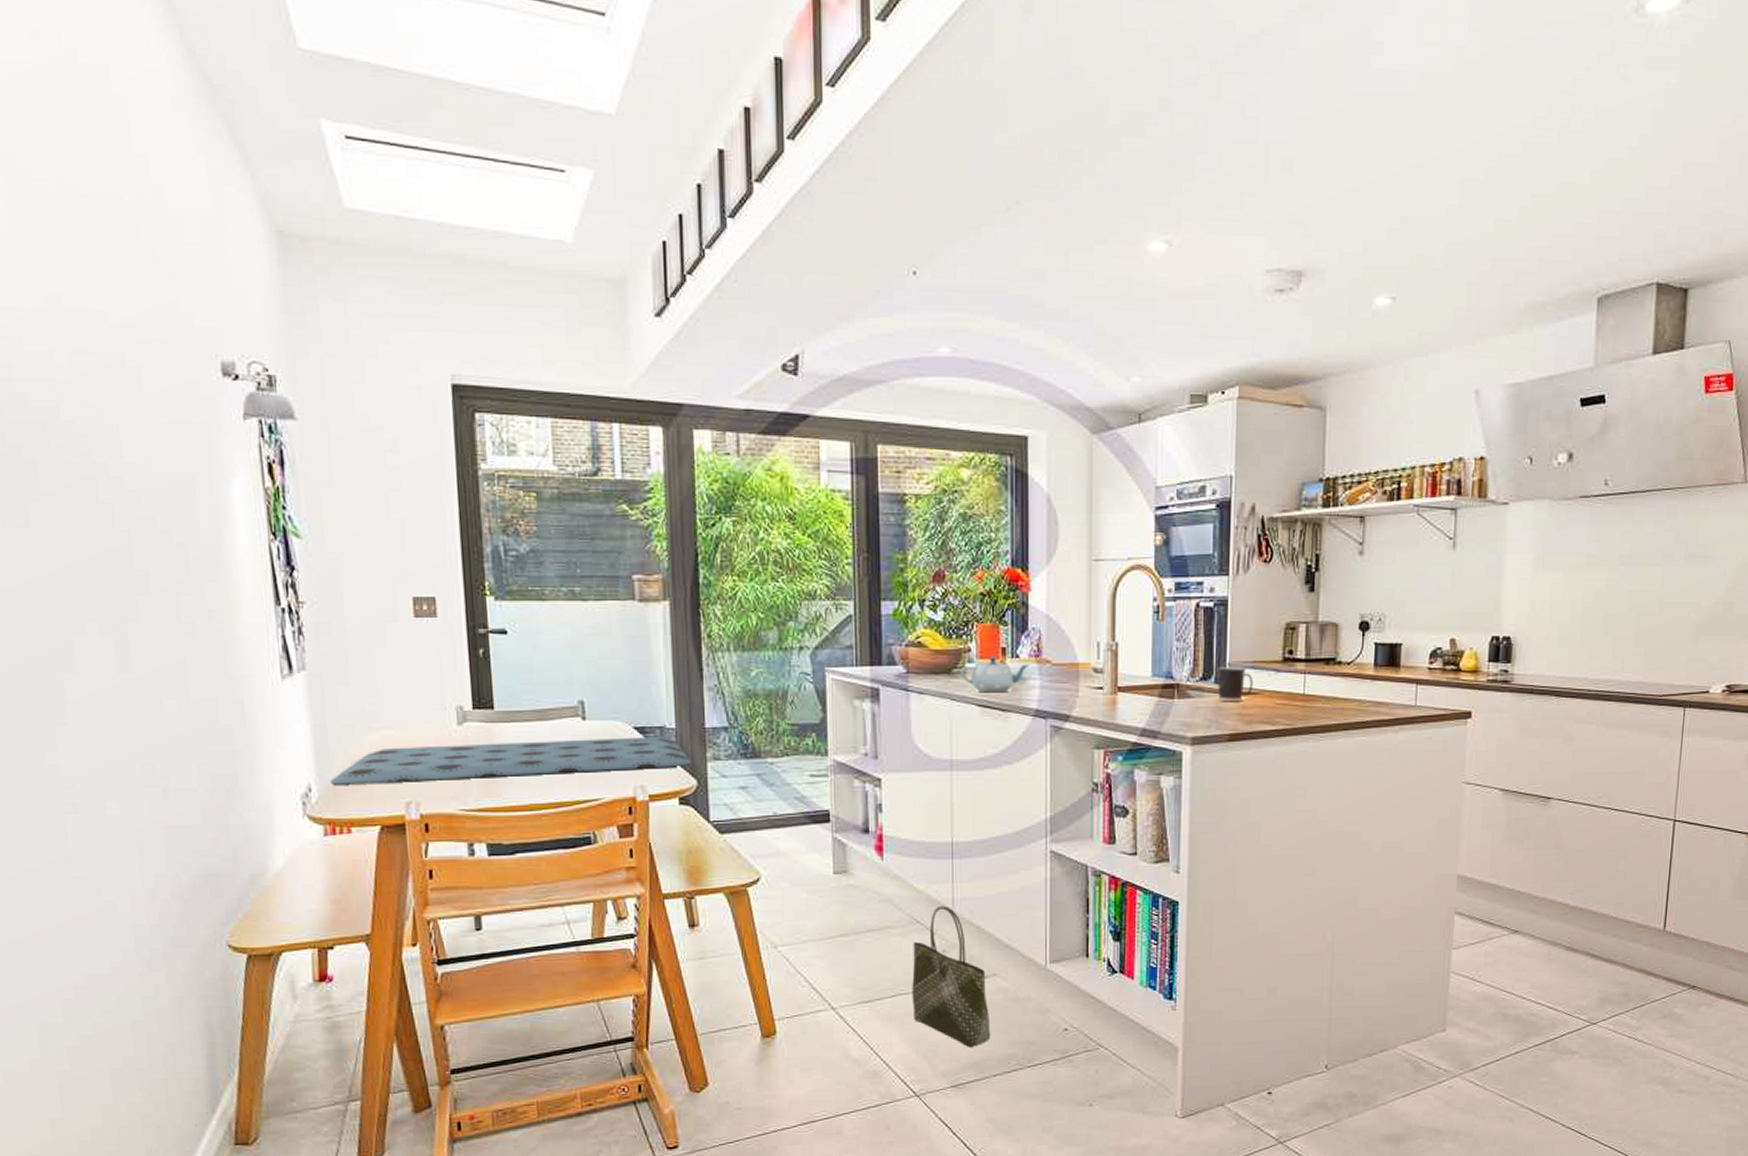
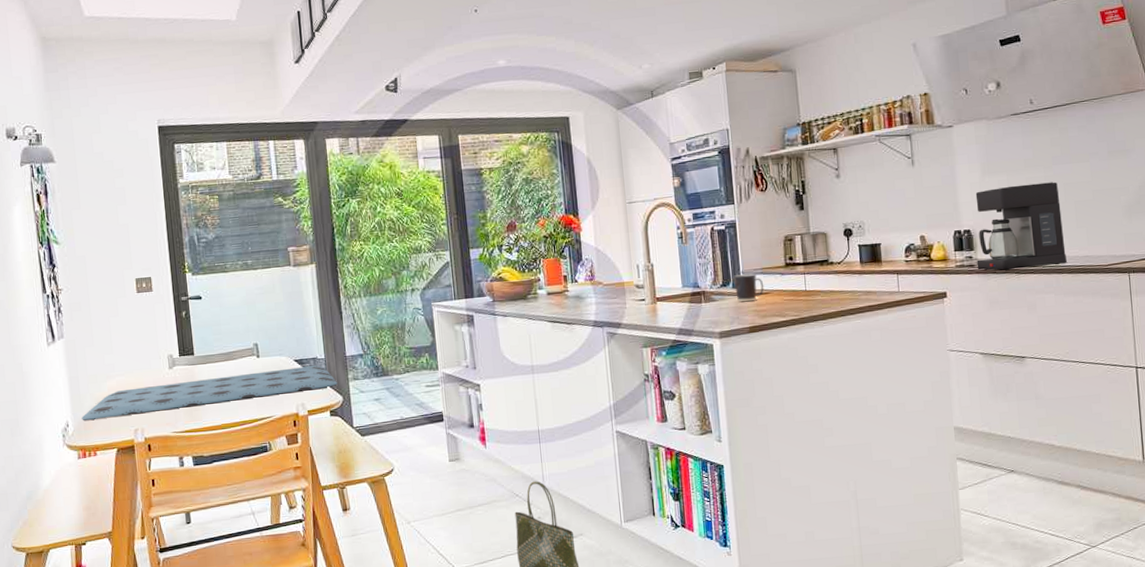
teapot: present [959,657,1030,693] -> none [533,283,586,311]
coffee maker: none [1512,587,1621,691] -> present [975,182,1067,271]

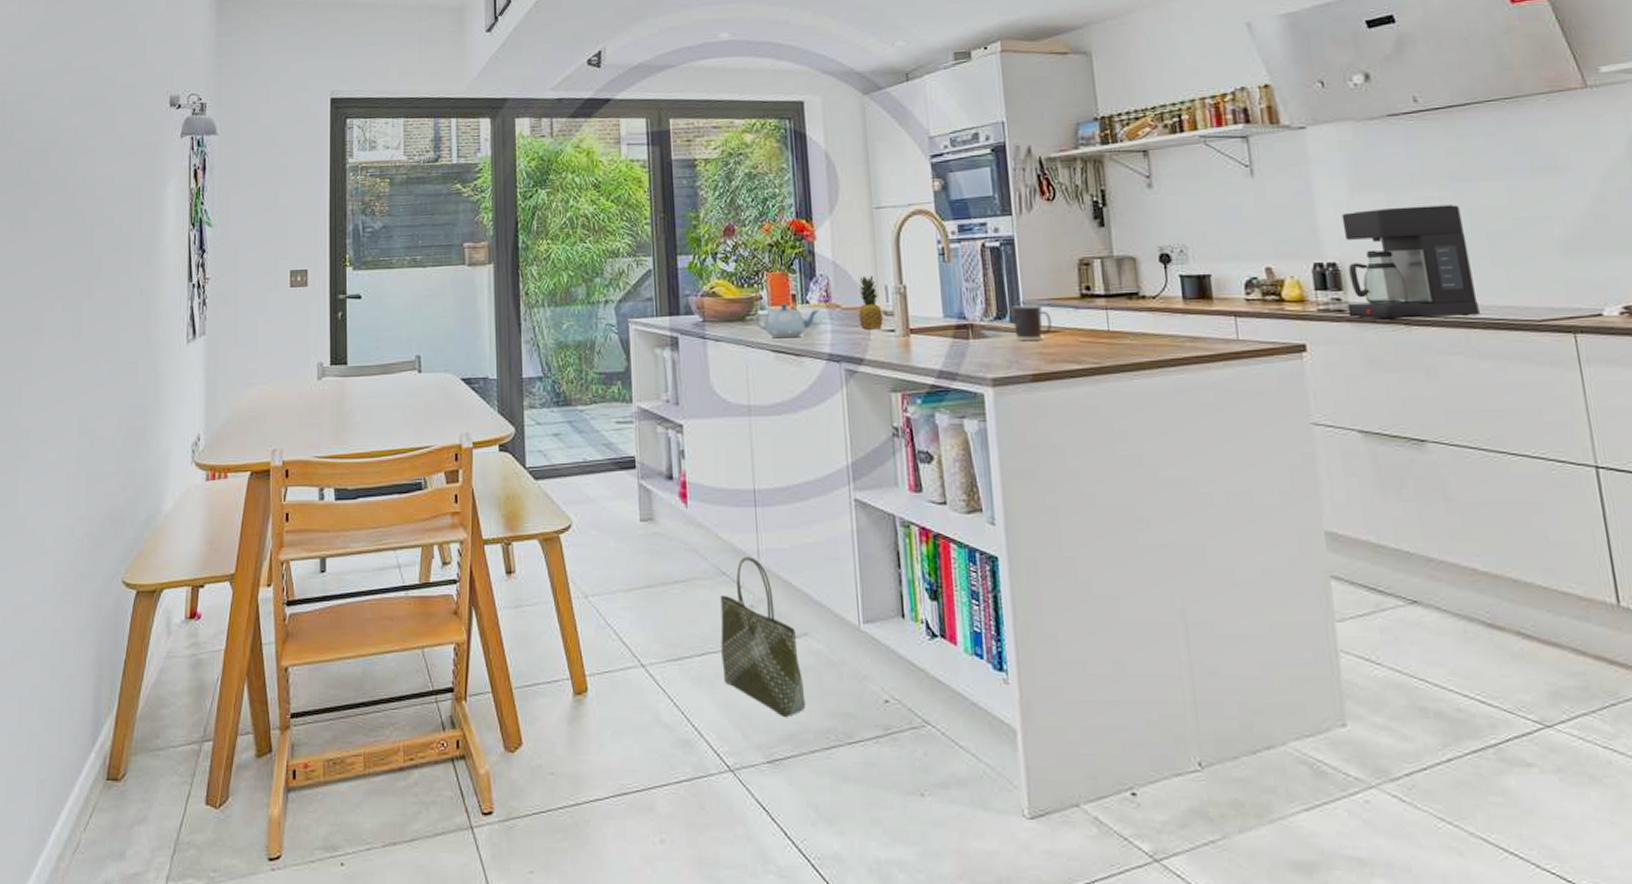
placemat: present [81,365,337,421] -> none [215,387,510,436]
teapot: none [533,283,586,311] -> present [752,303,820,339]
fruit: none [616,257,636,301] -> present [858,275,883,330]

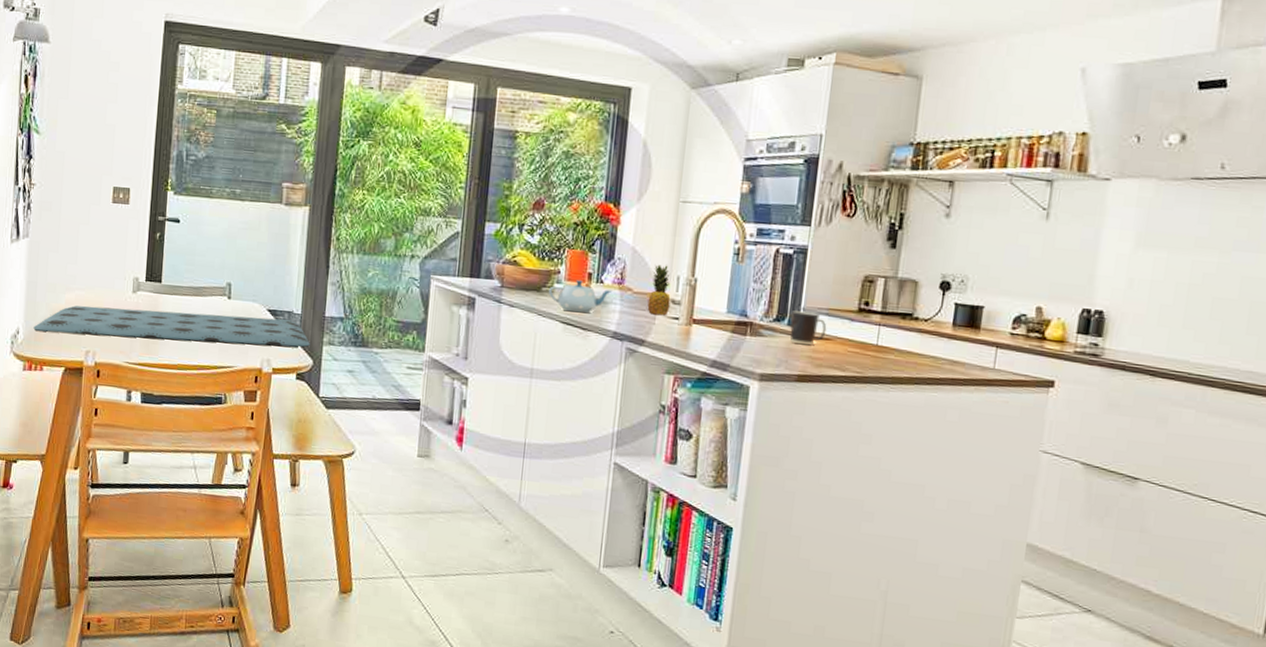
placemat: none [215,387,510,436] -> present [33,305,310,348]
shopping bag: present [720,556,806,717] -> none [473,498,542,634]
coffee maker: present [1341,204,1480,320] -> none [1101,265,1233,376]

